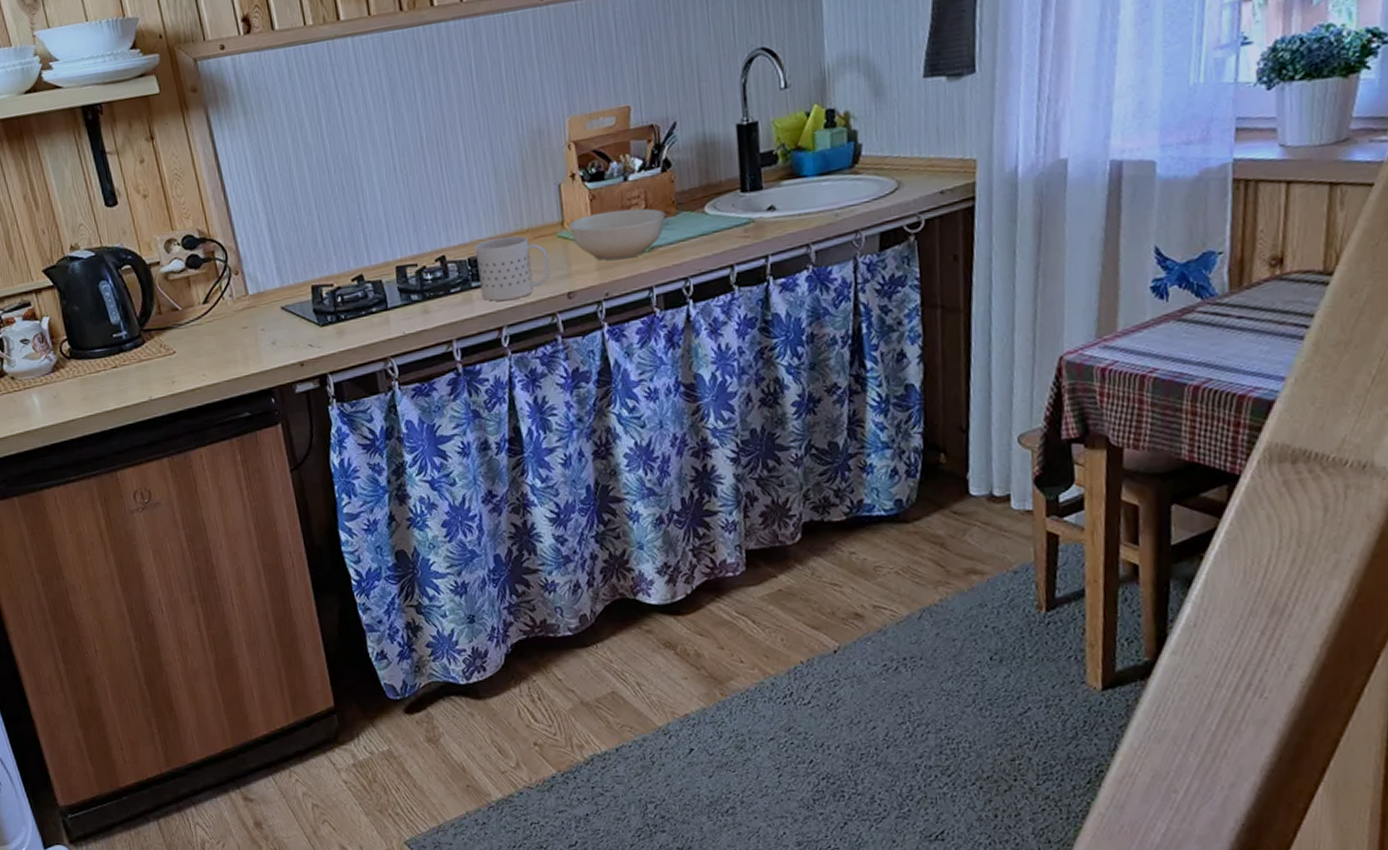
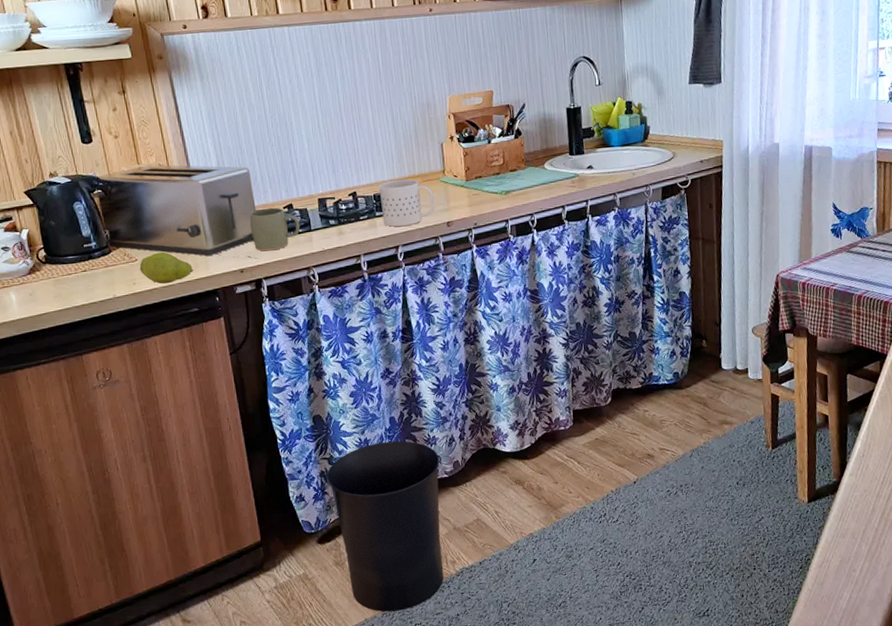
toaster: none [123,227,318,346] -> present [95,164,256,256]
fruit: none [178,341,244,383] -> present [139,251,194,284]
mug: none [310,279,374,338] -> present [249,207,300,252]
waste bin: none [414,585,569,805] -> present [326,440,444,612]
bowl: present [568,208,666,261] -> none [448,163,518,200]

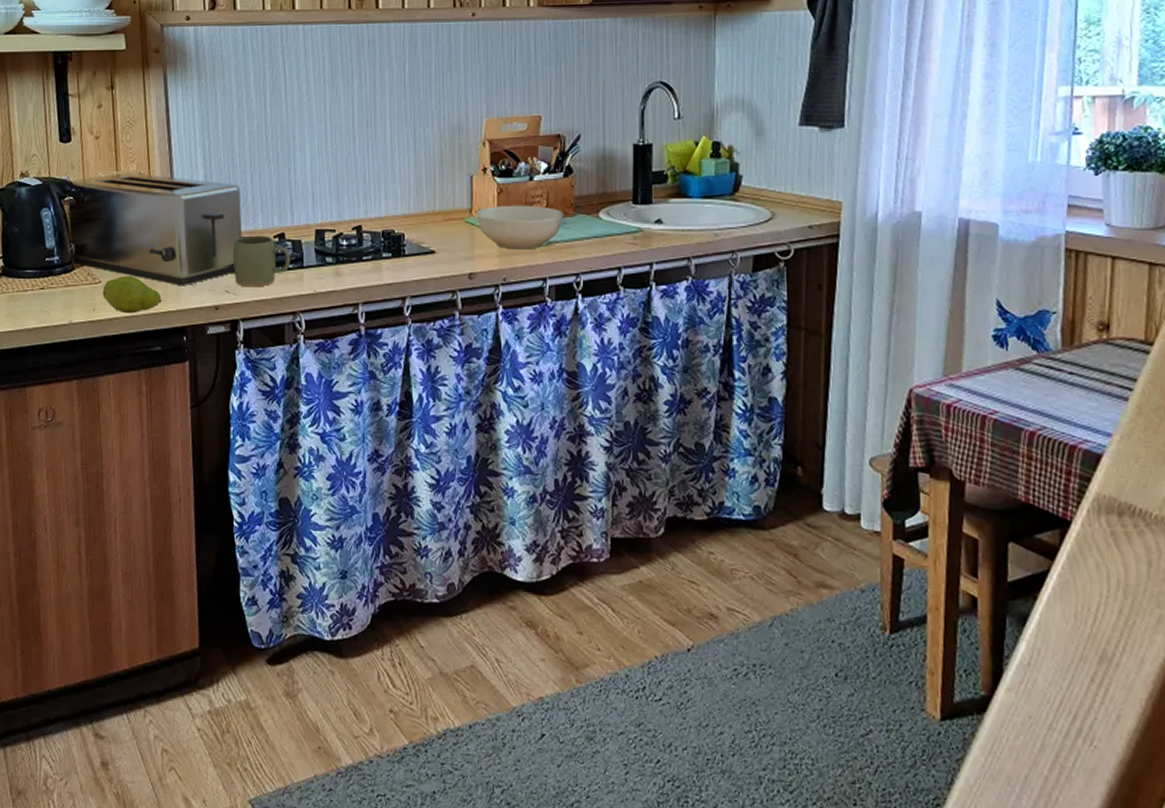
waste bin: present [326,440,444,612] -> none [287,543,431,773]
mug: present [378,179,435,227] -> none [389,215,456,274]
bowl: none [448,163,518,200] -> present [476,205,564,250]

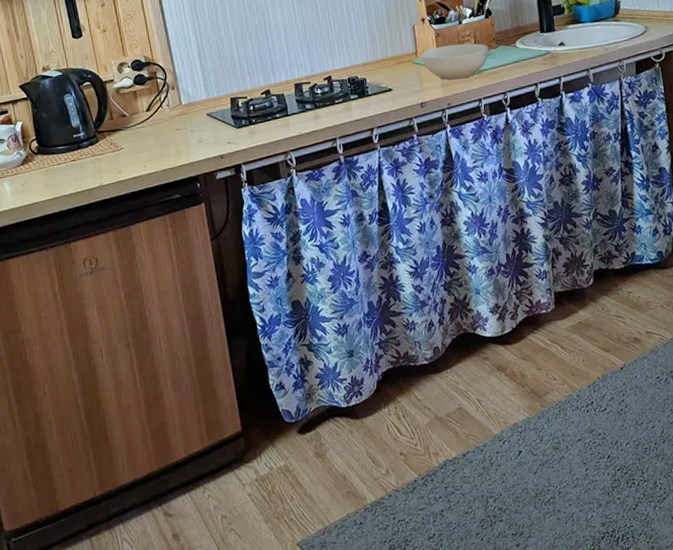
toaster: present [67,172,242,285] -> none [85,55,235,143]
fruit: present [102,275,163,314] -> none [125,140,176,172]
mug: present [232,235,291,287] -> none [229,93,278,137]

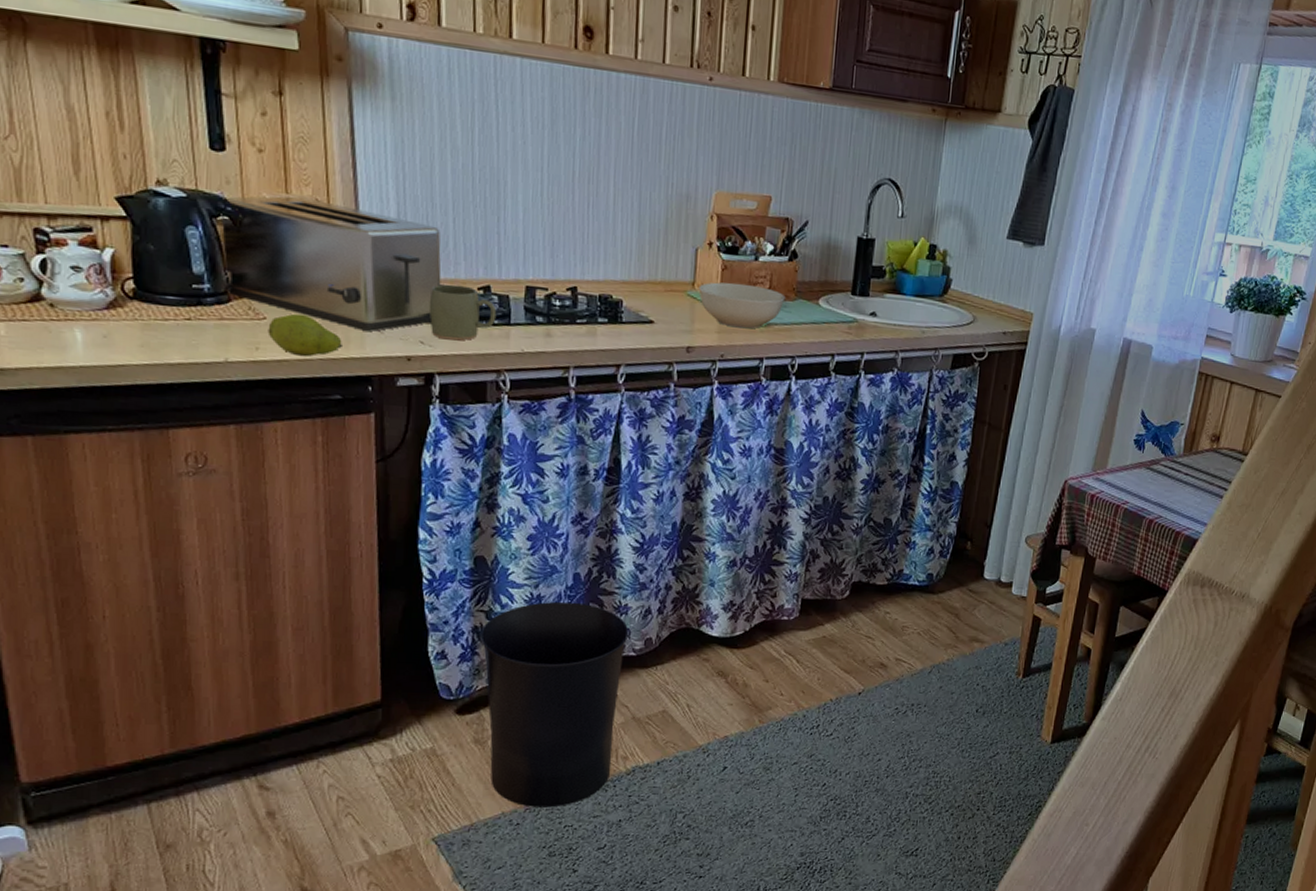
toaster: none [85,55,235,143] -> present [220,196,442,332]
fruit: none [125,140,176,172] -> present [268,313,344,357]
mug: none [229,93,278,137] -> present [428,284,497,341]
waste bin: none [306,325,427,507] -> present [480,601,629,808]

